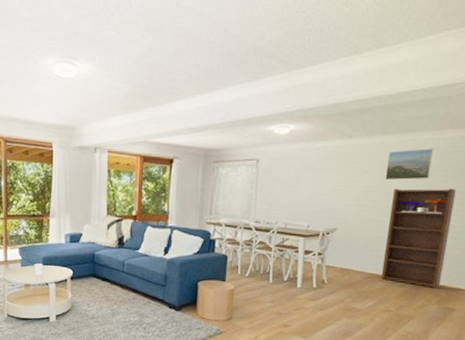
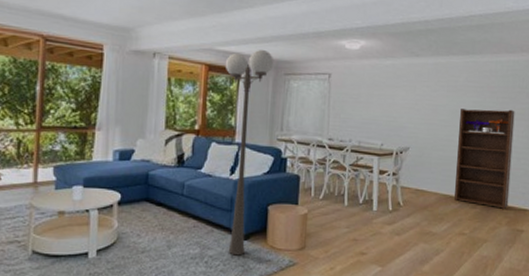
floor lamp: none [158,139,204,324] -> present [225,49,274,256]
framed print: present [385,148,434,180] -> none [451,70,493,100]

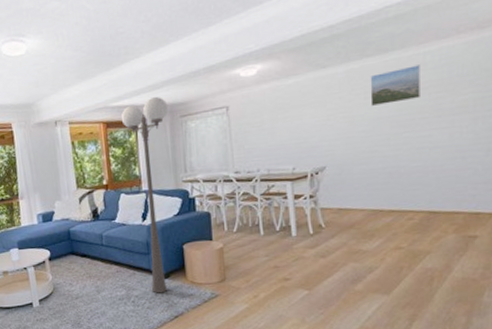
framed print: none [451,70,493,100] -> present [370,65,422,106]
bookshelf: present [454,109,515,209] -> none [383,104,455,216]

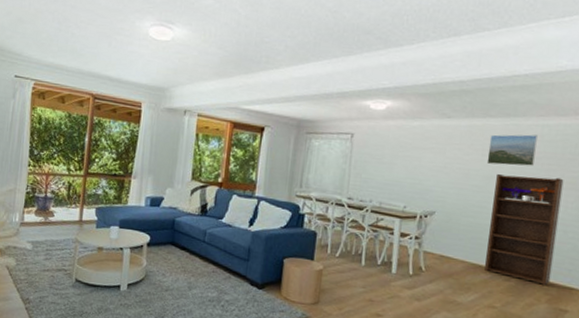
floor lamp: present [121,96,169,294] -> none [244,108,297,304]
bookshelf: none [383,104,455,216] -> present [485,174,564,285]

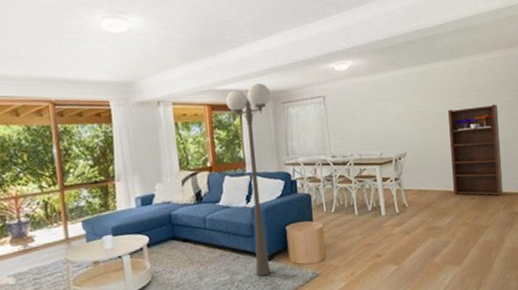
floor lamp: none [244,108,297,304] -> present [225,82,272,277]
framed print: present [486,134,539,166] -> none [437,71,474,102]

